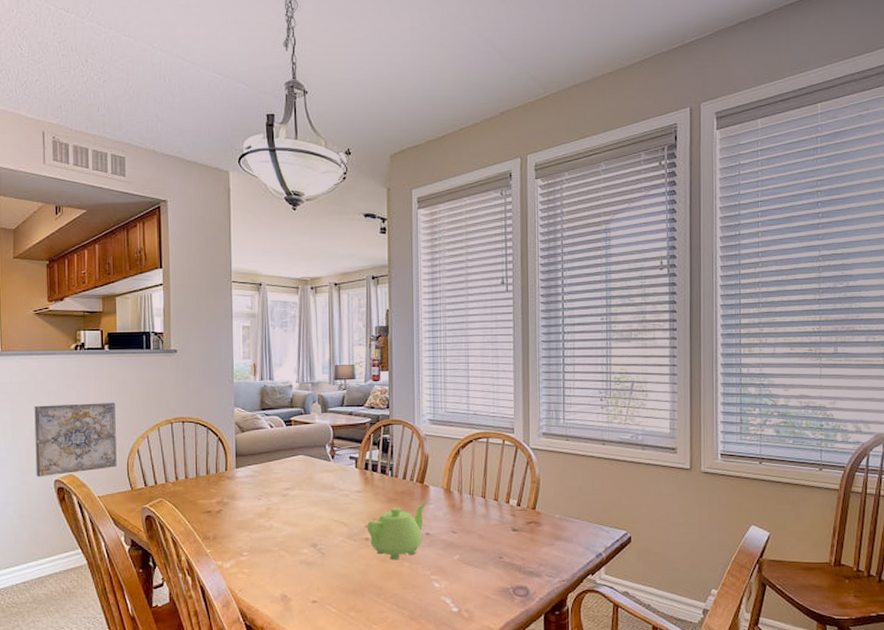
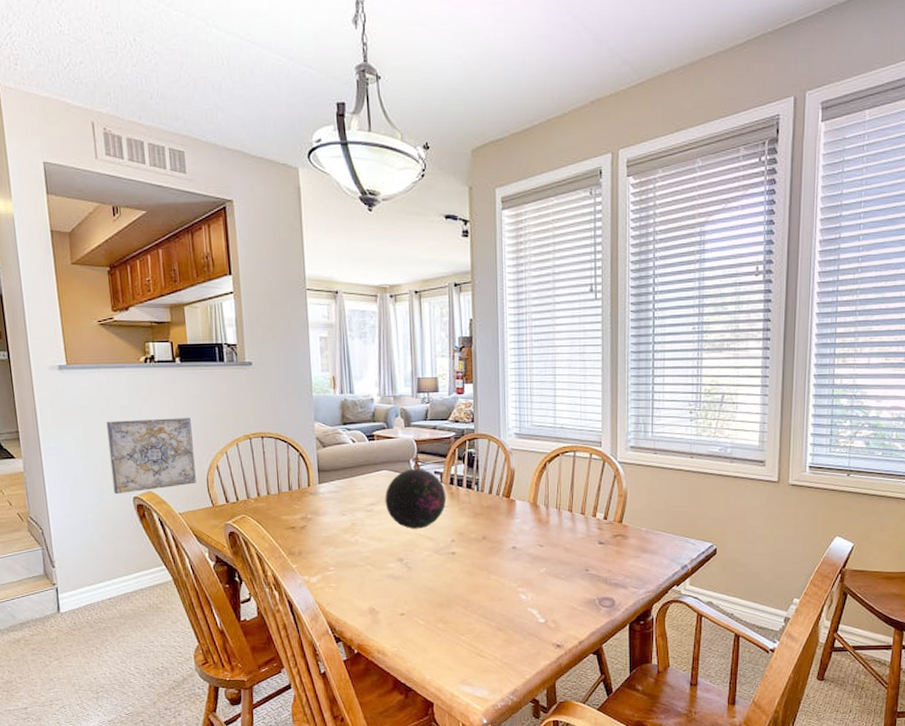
decorative orb: none [300,453,361,514] -> present [385,468,447,529]
teapot: present [366,503,427,561] -> none [453,517,513,574]

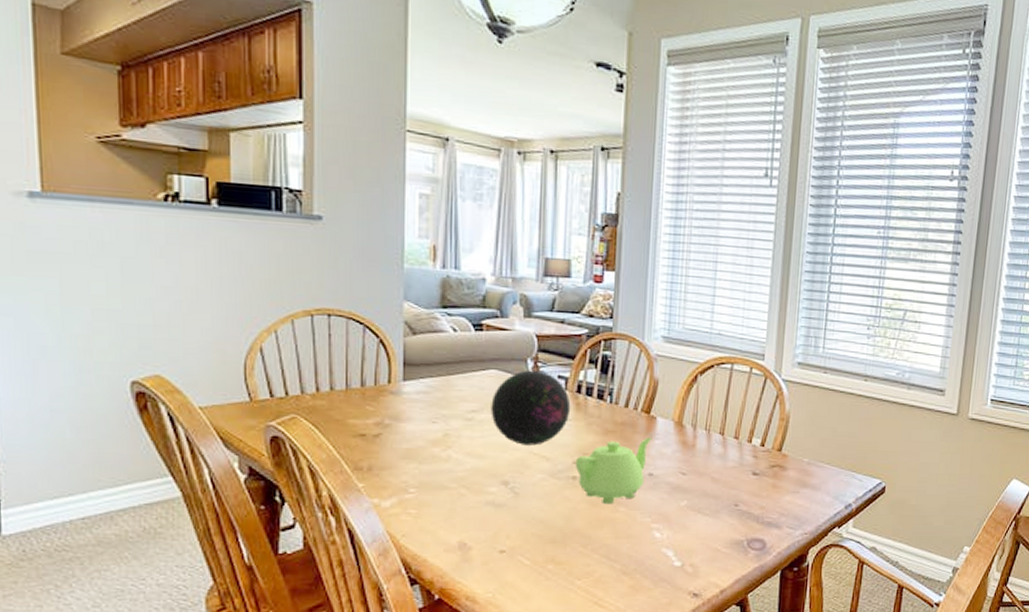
wall art: present [106,418,196,495] -> none [98,275,228,377]
teapot: none [453,517,513,574] -> present [575,437,652,505]

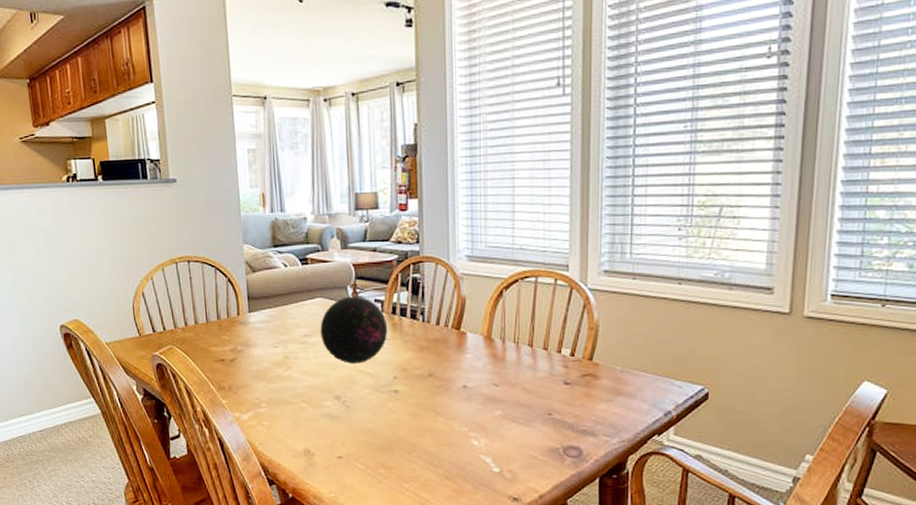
teapot: present [575,437,652,505] -> none [395,352,464,415]

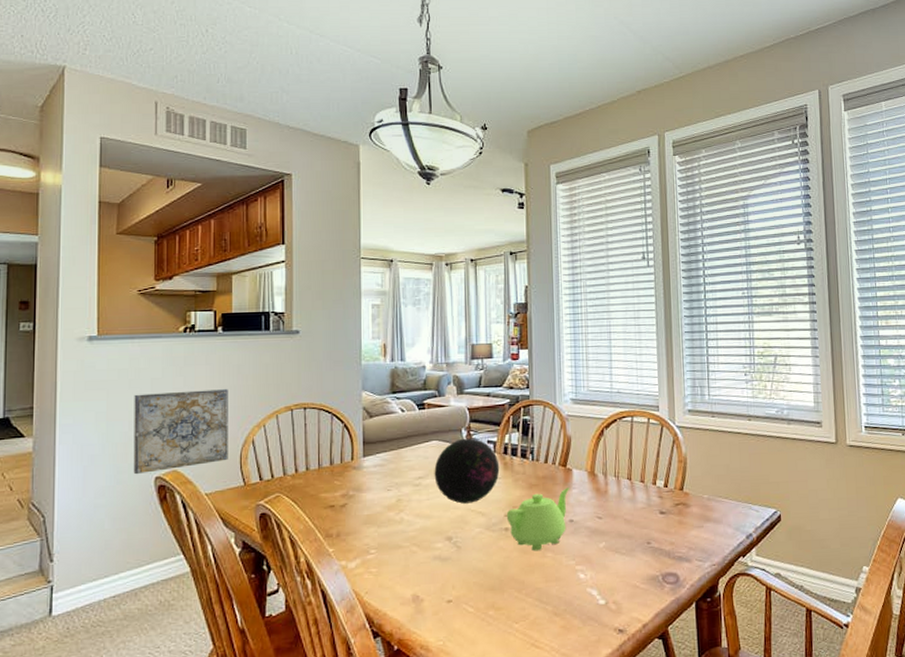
wall art: none [31,241,122,323] -> present [133,389,228,475]
teapot: none [395,352,464,415] -> present [506,488,570,551]

